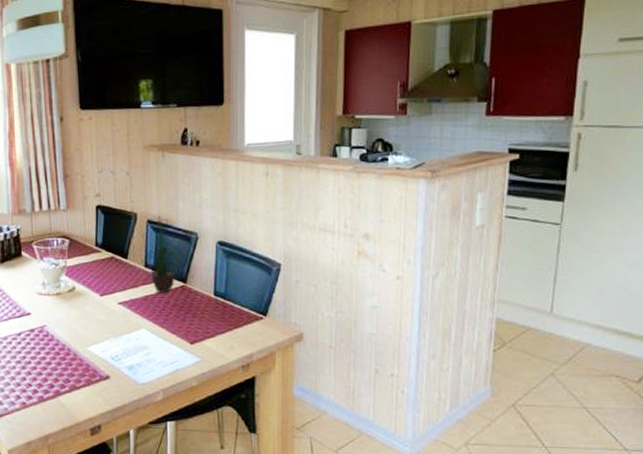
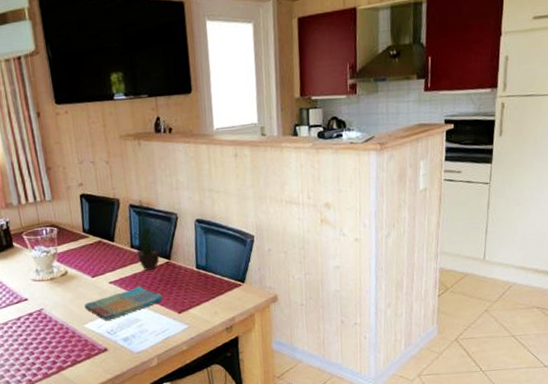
dish towel: none [90,310,175,346] -> present [84,286,163,322]

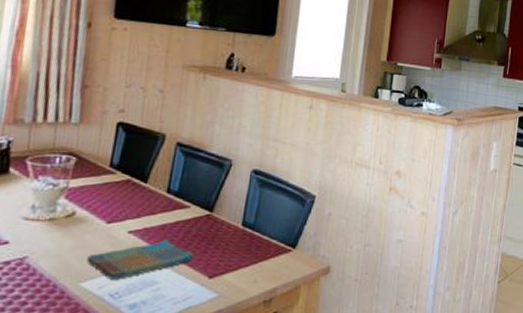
potted plant: present [127,200,167,271] -> none [163,139,214,222]

